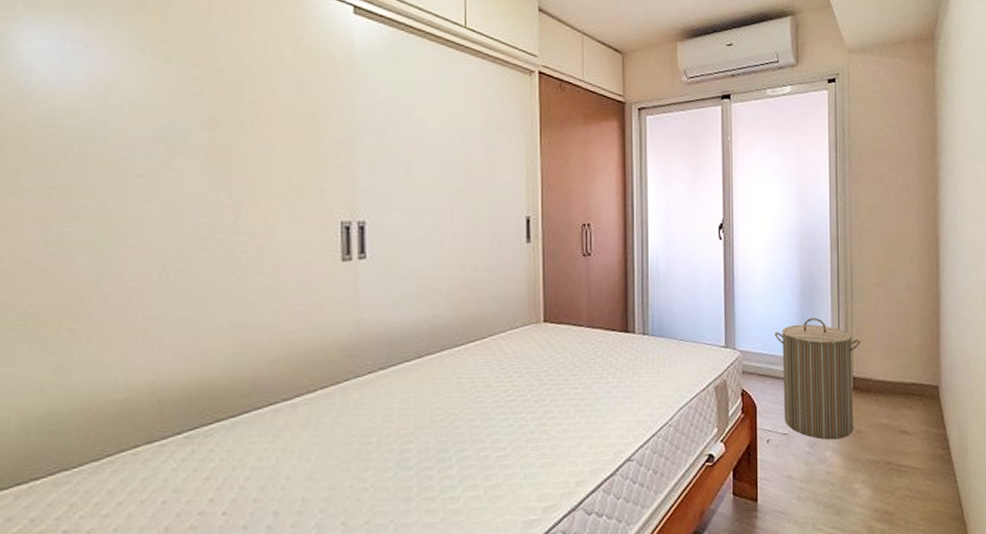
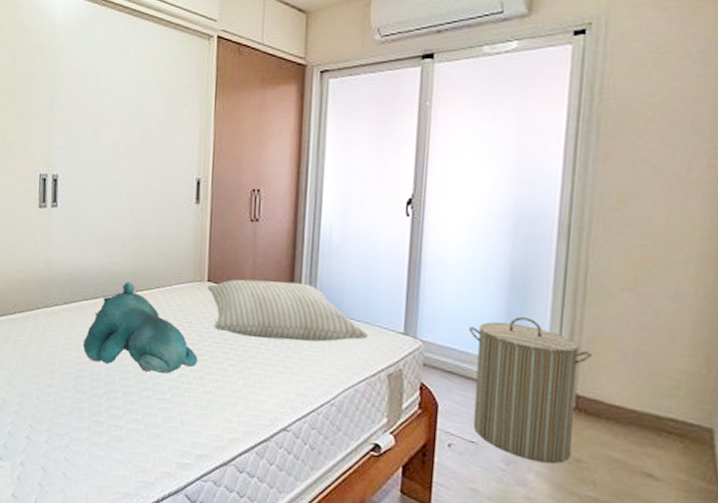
teddy bear: none [406,333,539,431] -> present [82,281,198,374]
pillow: none [543,311,696,373] -> present [206,279,368,342]

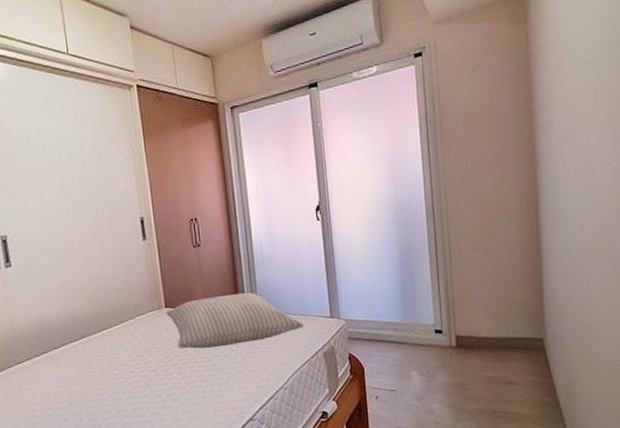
teddy bear: present [82,281,198,374] -> none [60,322,169,404]
laundry hamper: present [468,317,593,464] -> none [376,284,463,394]

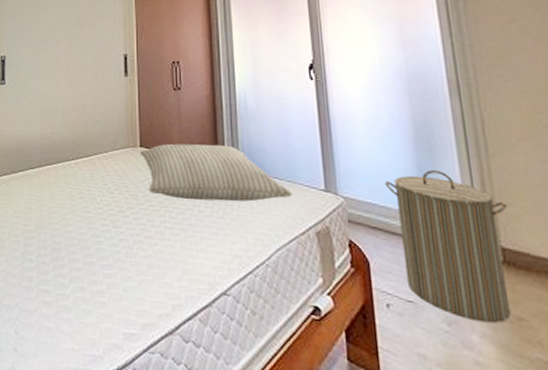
laundry hamper: none [376,284,463,394] -> present [384,170,511,324]

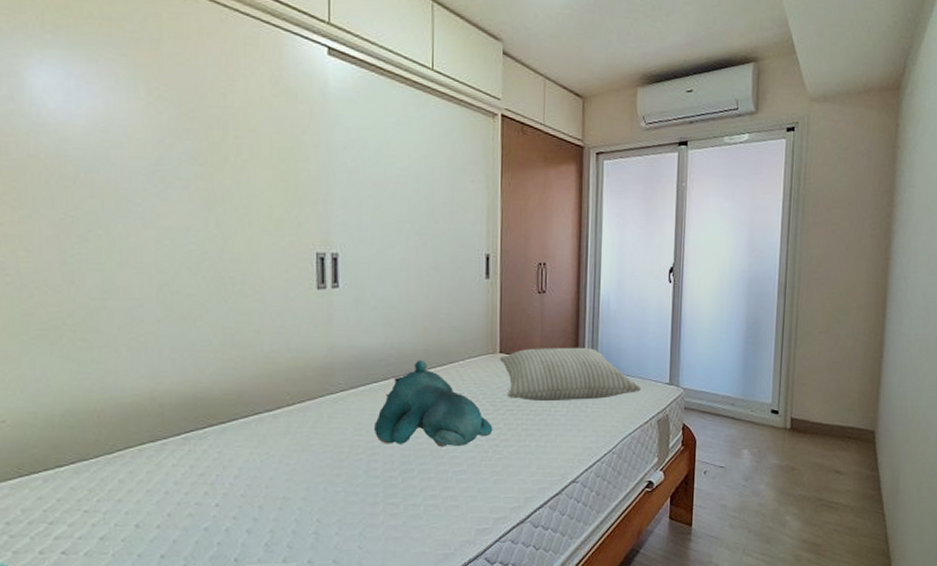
teddy bear: none [29,150,136,239] -> present [373,360,493,447]
laundry hamper: present [384,170,511,324] -> none [717,361,802,475]

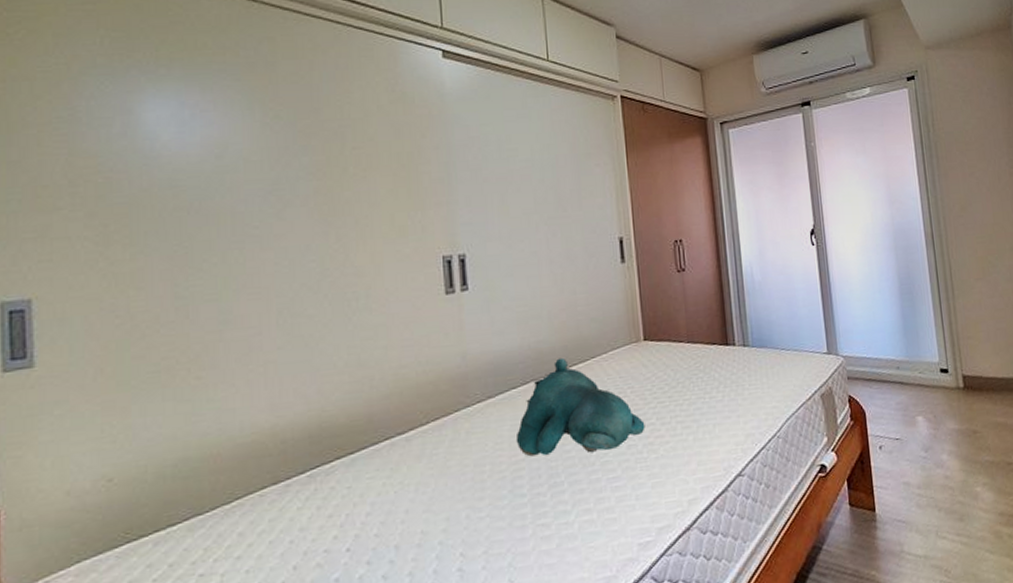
pillow: present [499,347,641,402] -> none [644,323,798,389]

